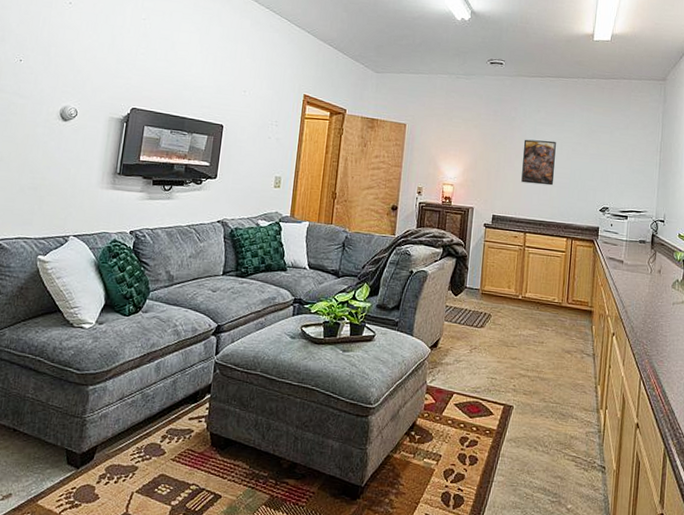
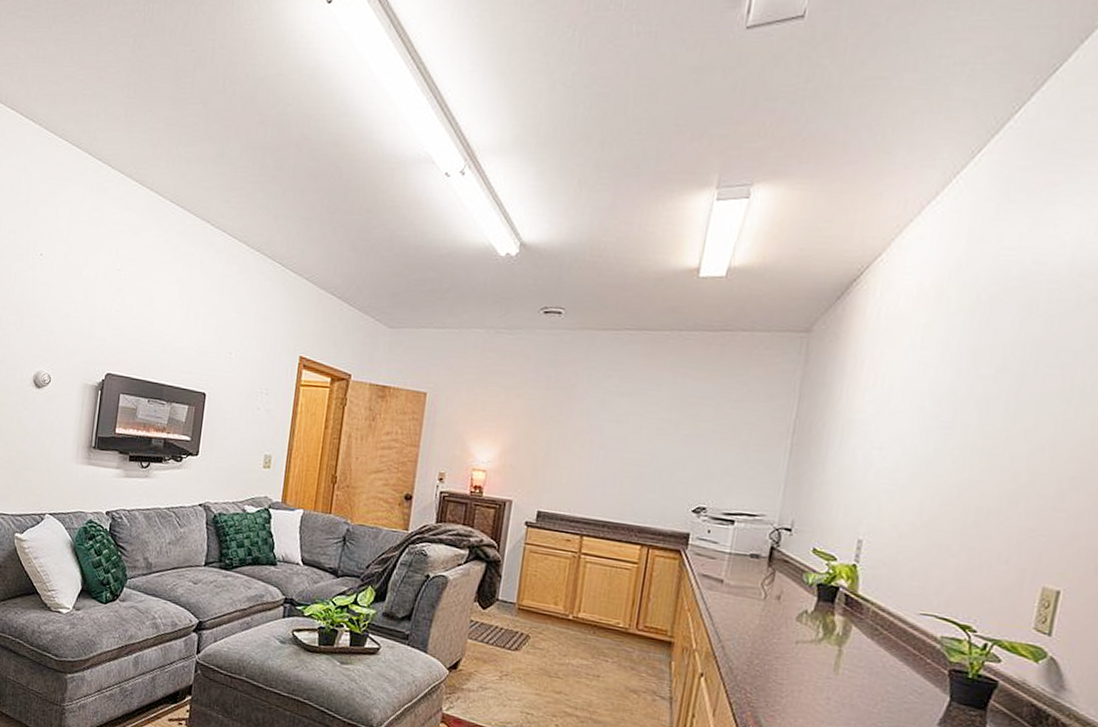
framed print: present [521,139,556,186] -> none [580,413,634,476]

